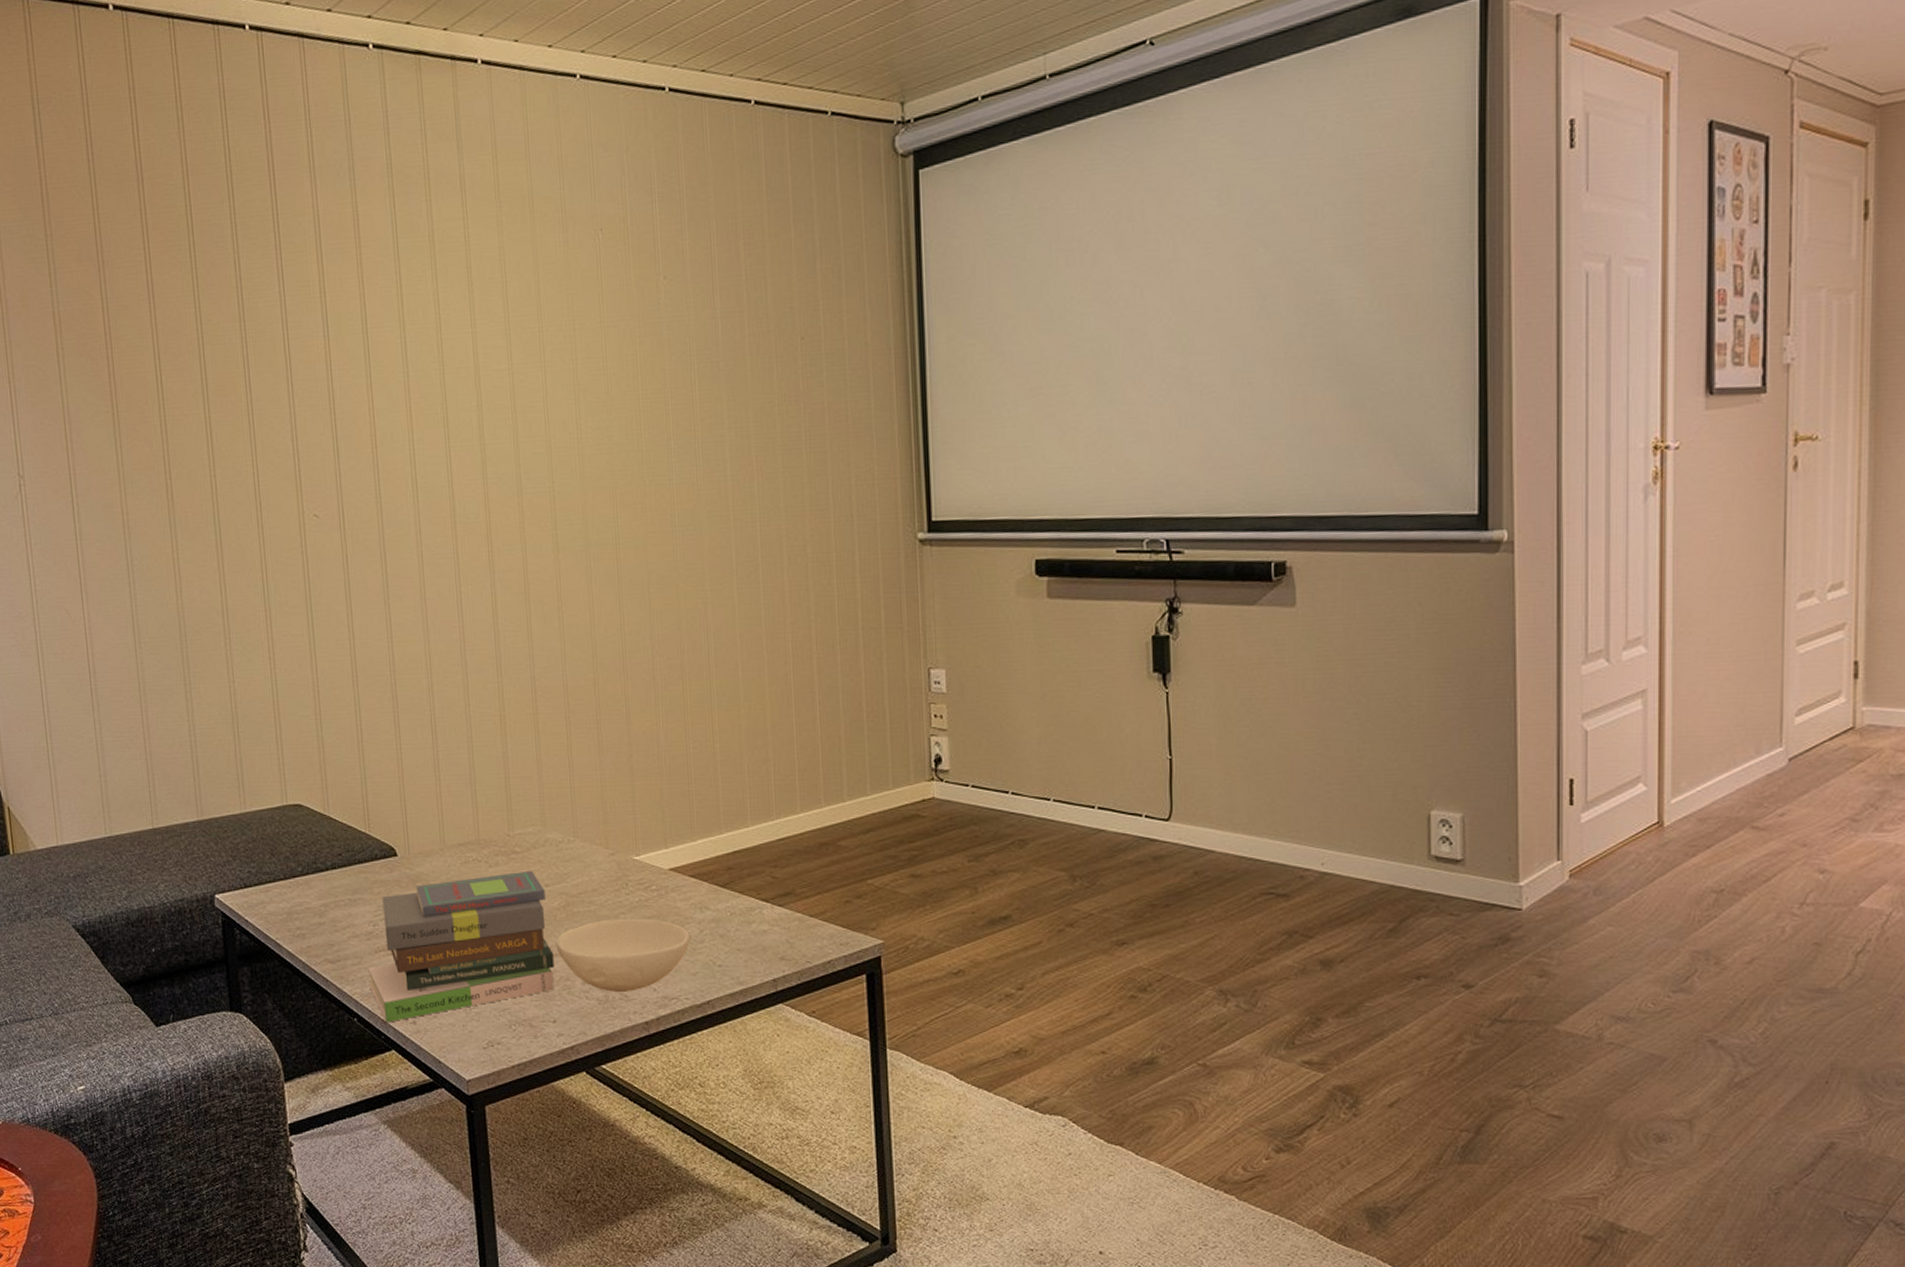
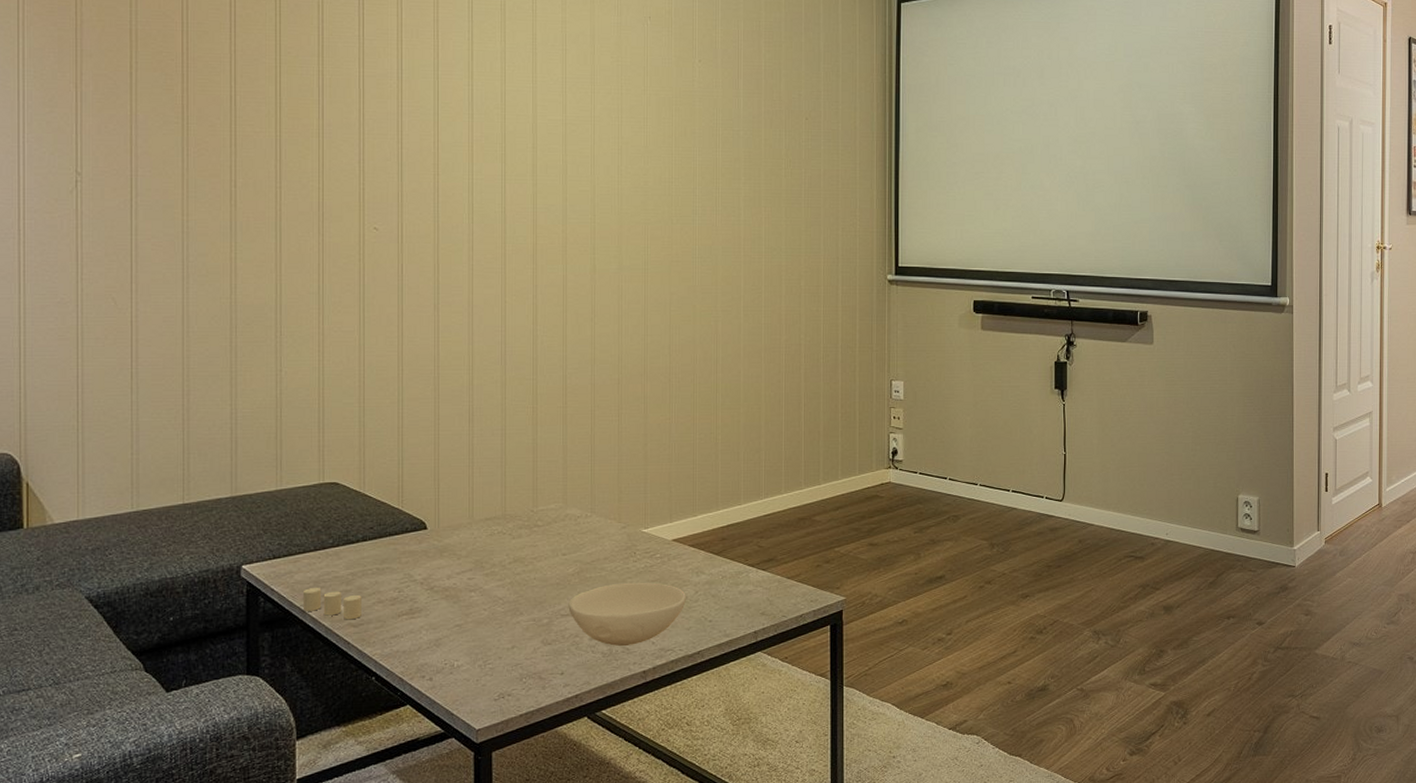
candle: none [277,918,338,956] -> present [304,587,362,620]
books: present [368,870,554,1023] -> none [390,541,565,680]

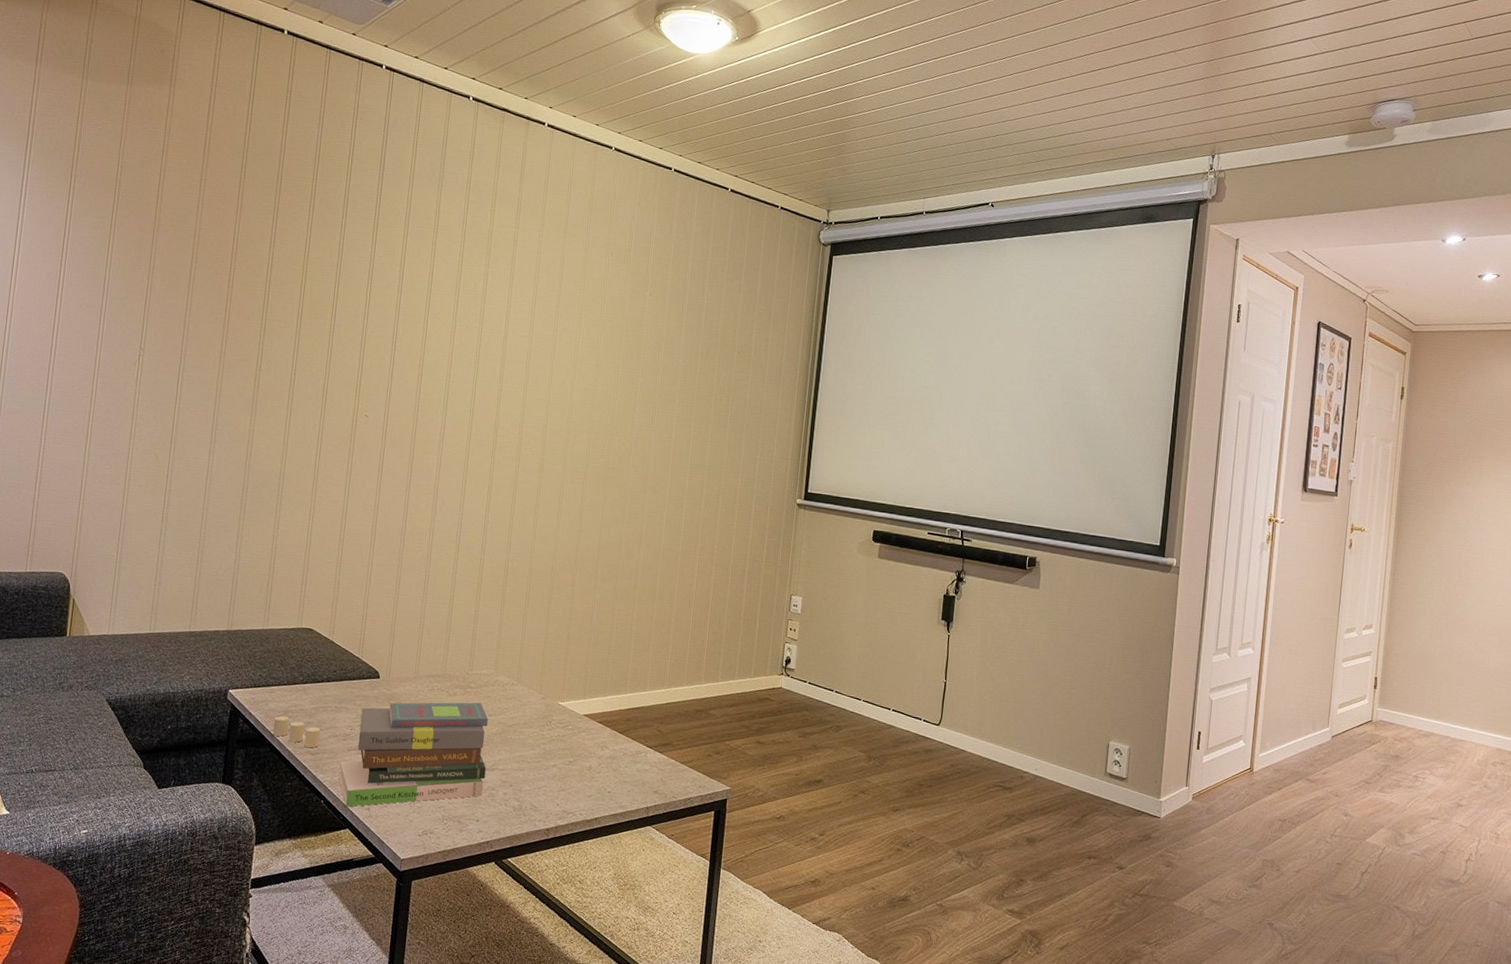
books: none [390,541,565,680] -> present [338,702,488,807]
bowl: present [568,582,686,647] -> none [489,747,591,805]

